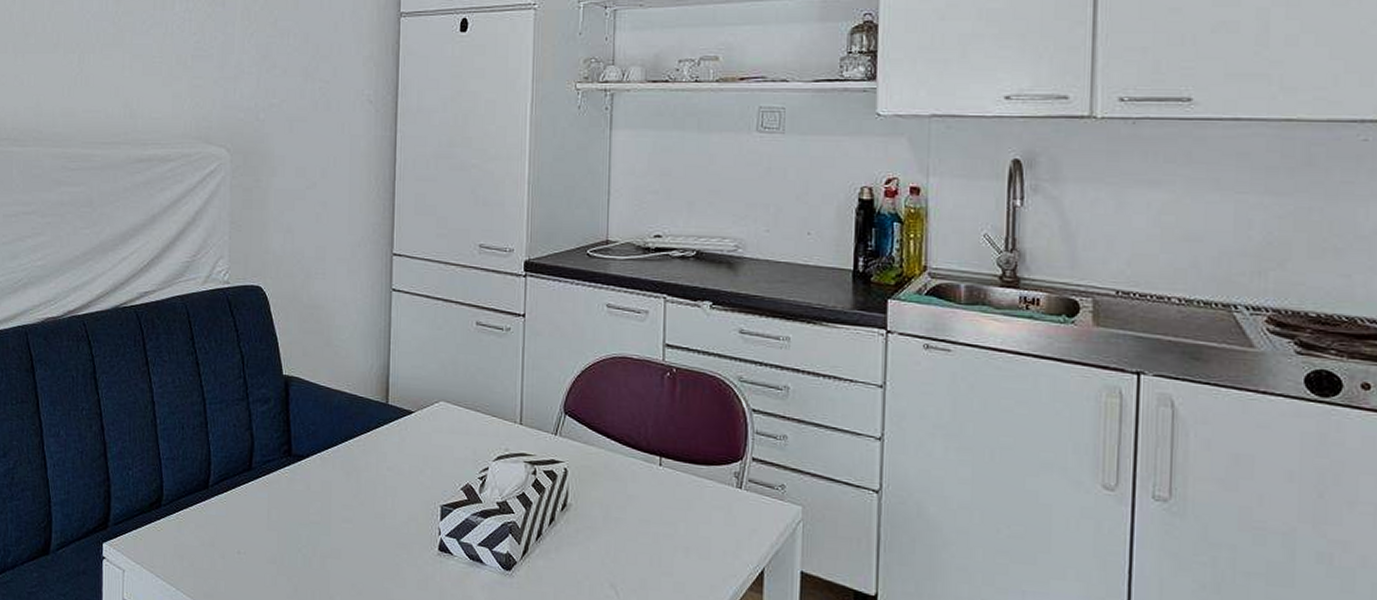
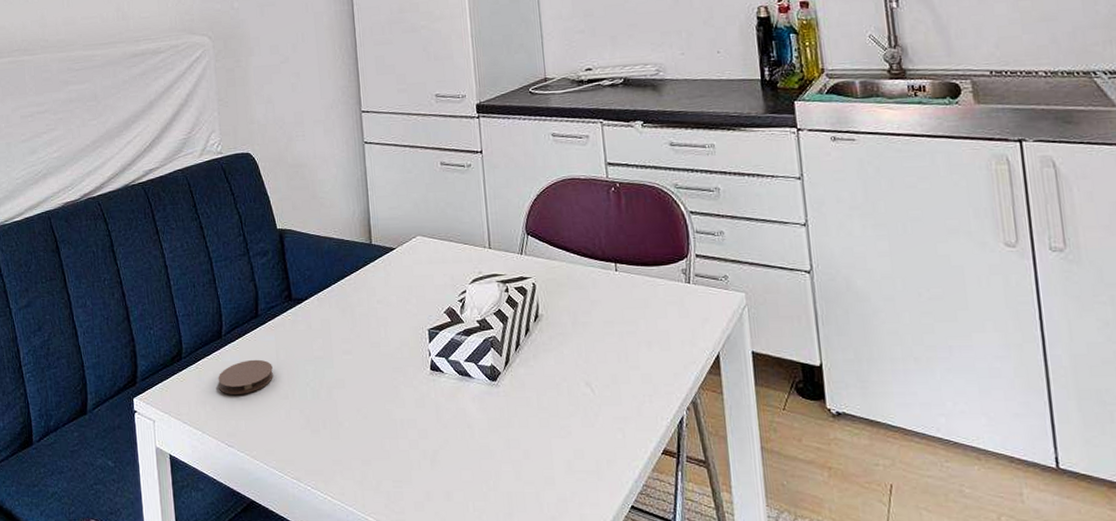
coaster: none [199,516,262,553] -> present [218,359,273,394]

